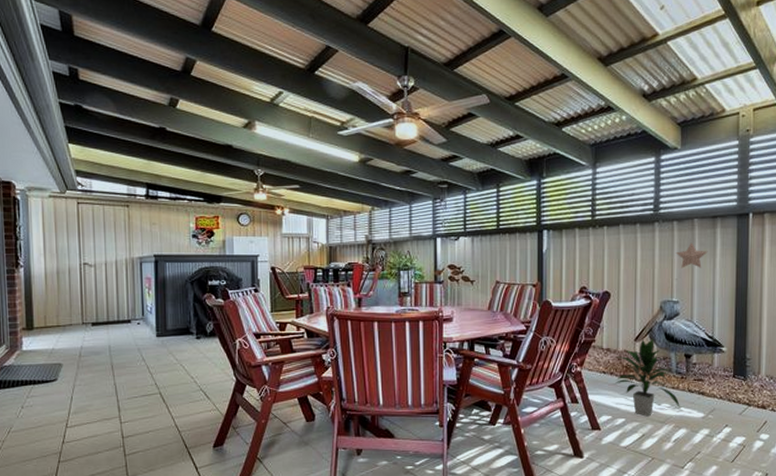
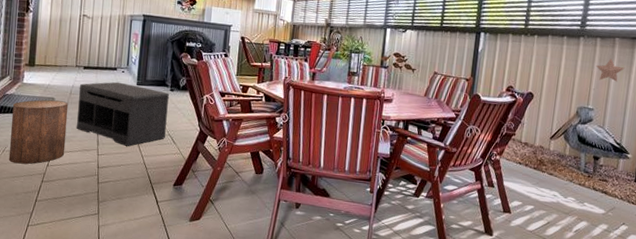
stool: none [13,366,82,445] -> present [8,99,69,164]
bench: none [89,336,197,409] -> present [77,82,170,146]
indoor plant: present [614,339,680,417] -> none [528,138,584,207]

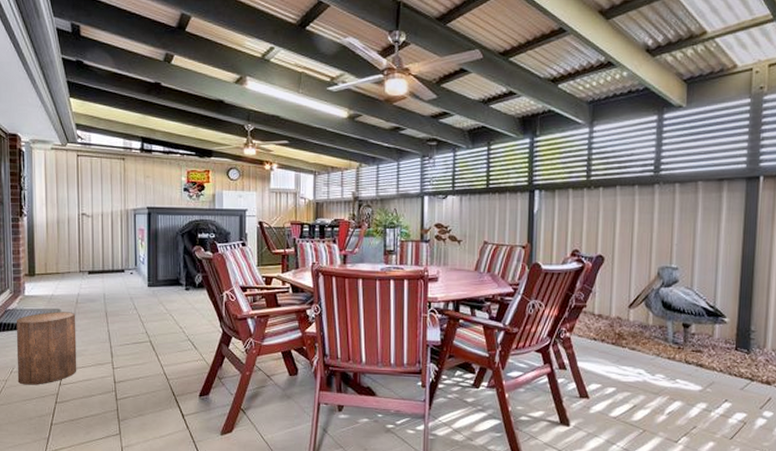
bench: present [77,82,170,146] -> none [85,285,186,356]
decorative star: present [596,58,625,82] -> none [676,206,712,234]

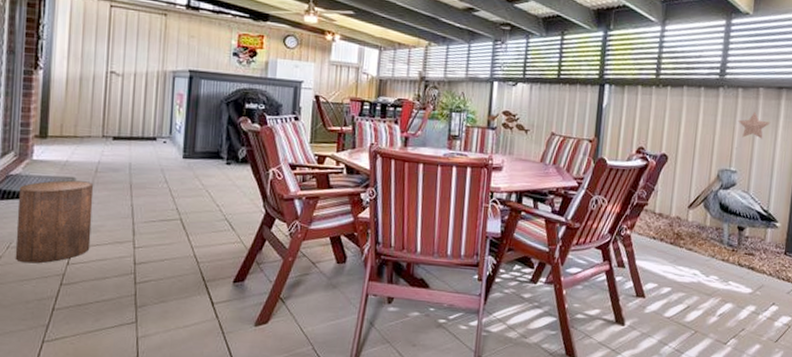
decorative star: none [676,206,712,234] -> present [738,112,771,139]

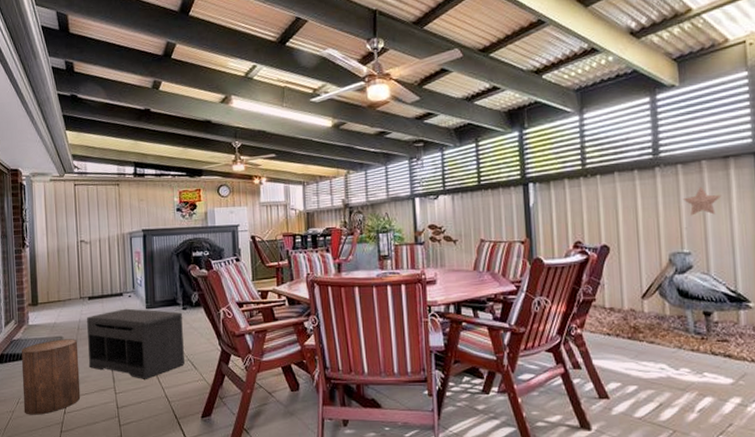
bench: none [105,155,226,236] -> present [86,308,185,379]

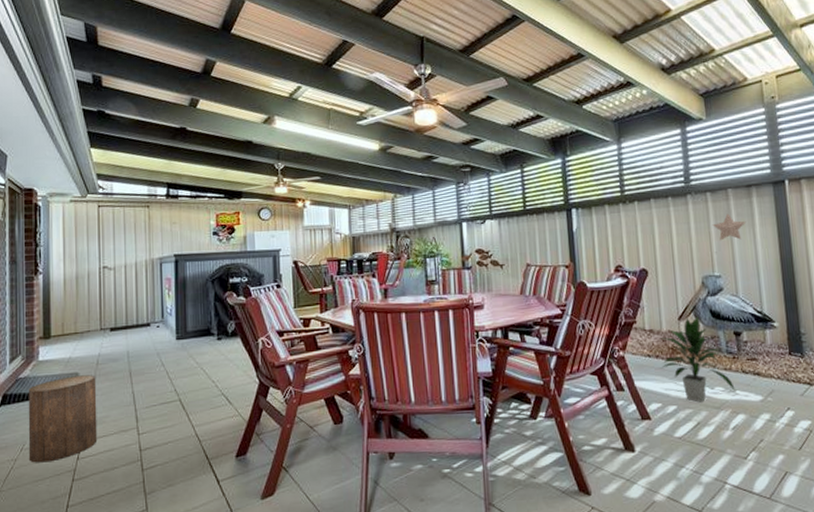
bench: present [86,308,185,379] -> none [107,340,218,418]
indoor plant: none [621,296,703,383] -> present [661,317,735,403]

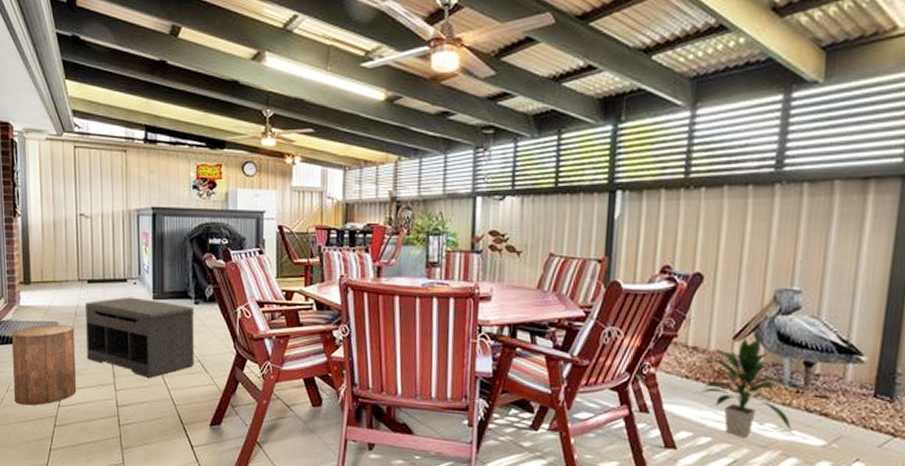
bench: none [107,340,218,418] -> present [84,297,195,378]
decorative star: present [712,213,746,241] -> none [802,212,852,248]

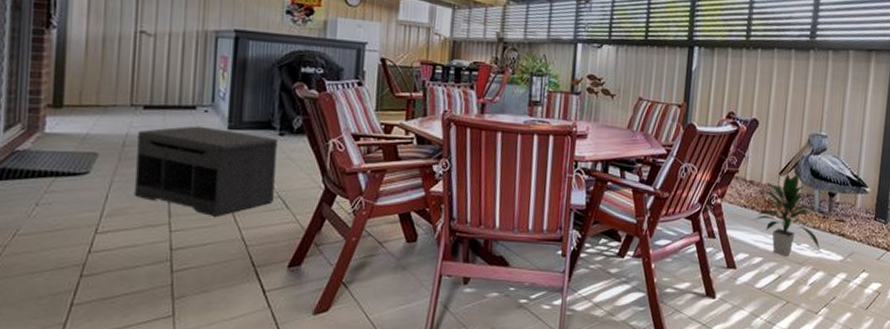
stool: present [11,324,77,406] -> none [23,155,121,253]

